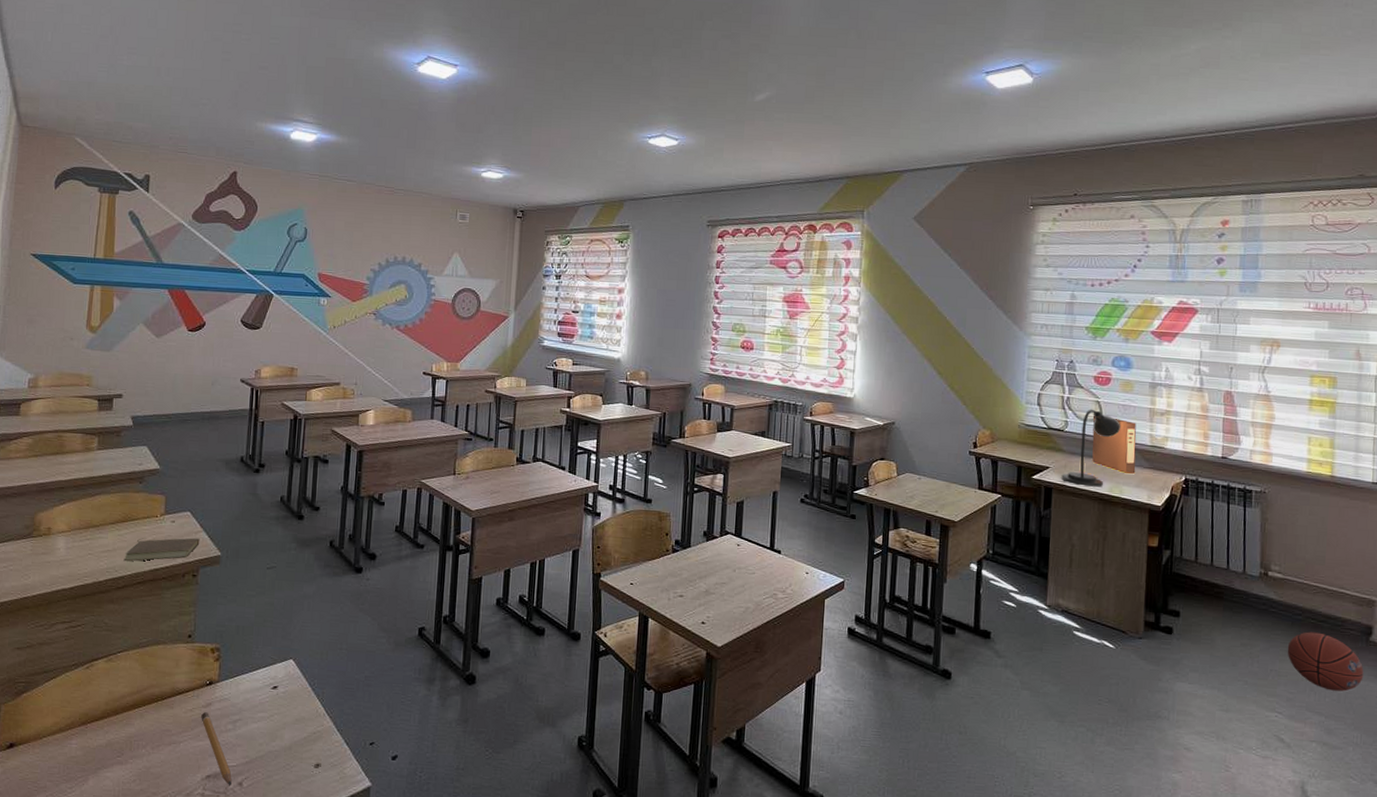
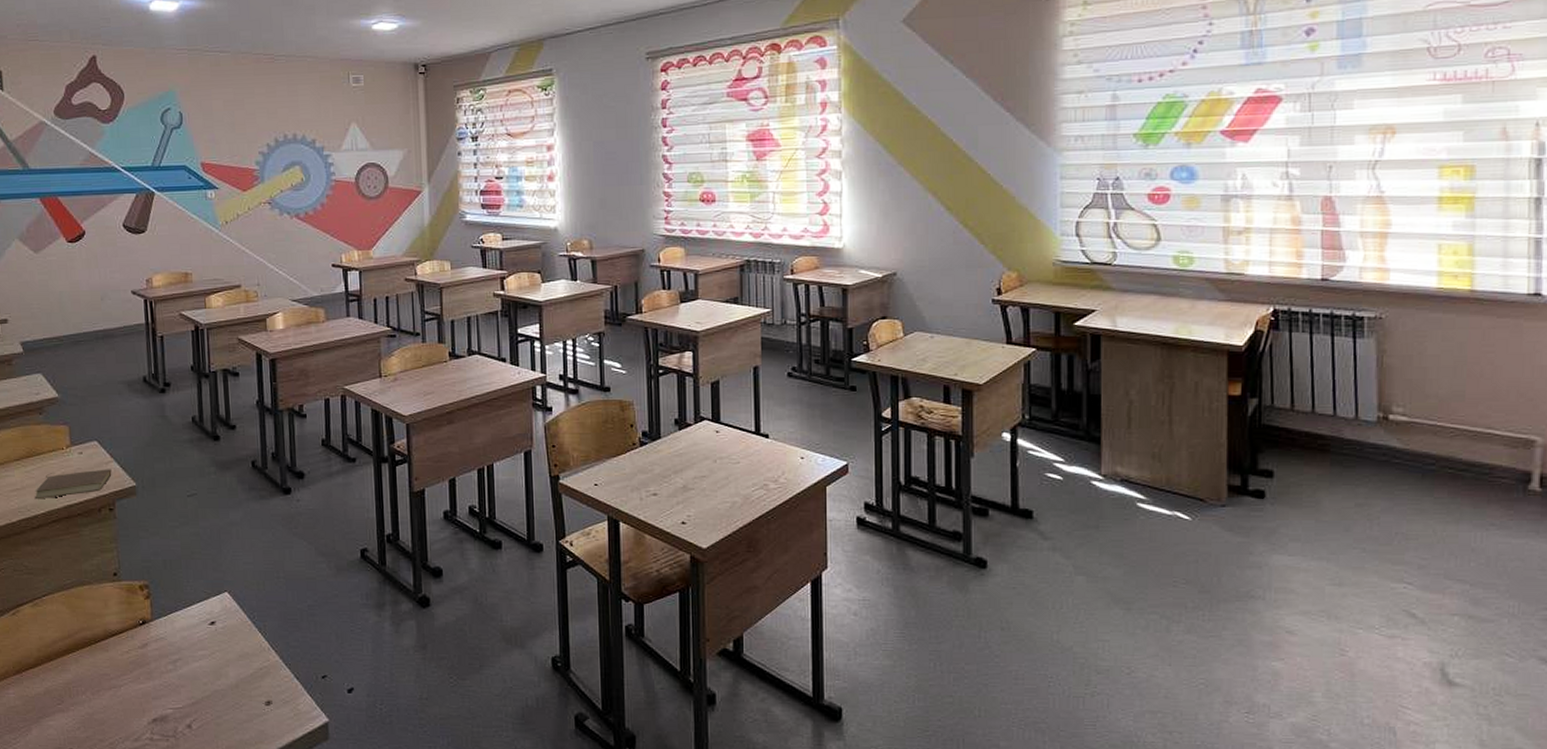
pencil: present [201,712,232,785] -> none [139,653,180,728]
desk lamp: present [1061,409,1120,487] -> none [1112,234,1185,329]
binder: present [1092,415,1137,474] -> none [1148,242,1208,309]
basketball: present [1287,632,1364,692] -> none [1417,484,1521,553]

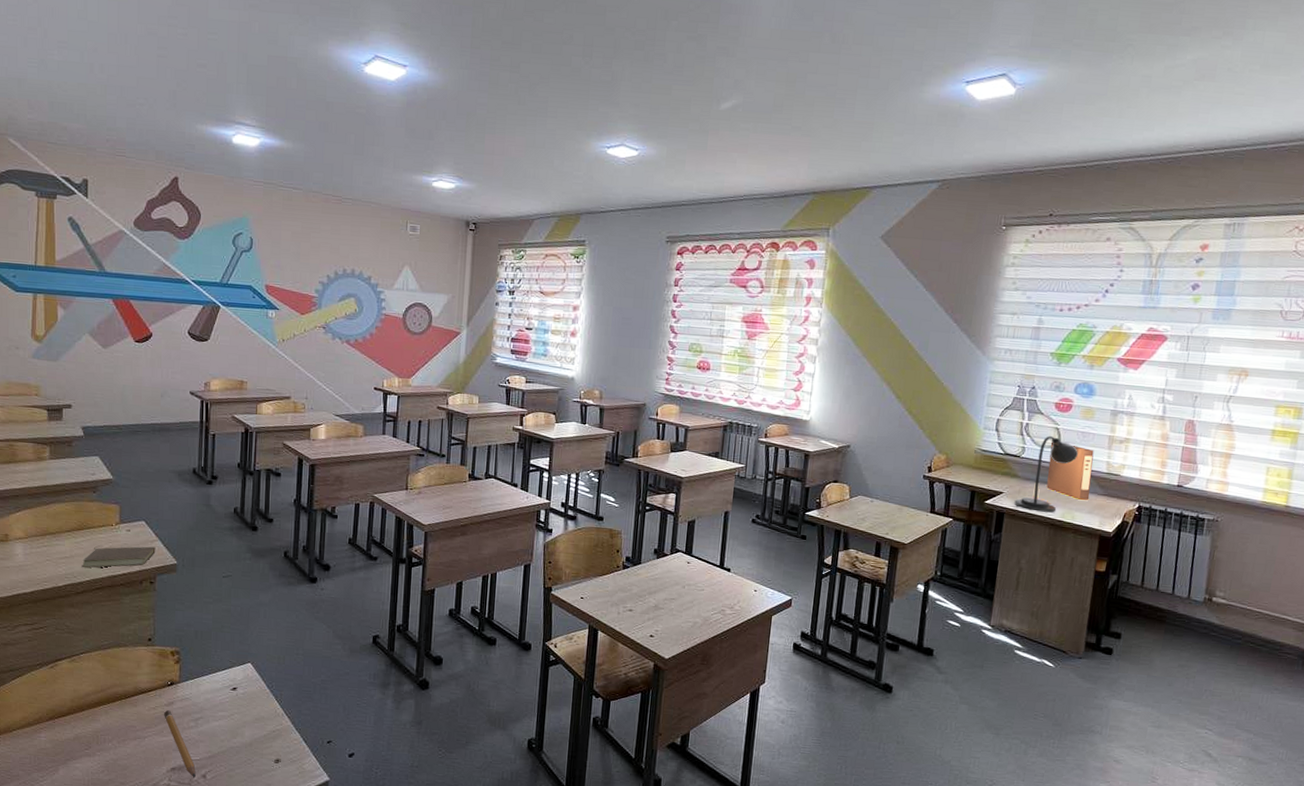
pencil: none [139,653,180,728] -> present [164,710,196,777]
desk lamp: none [1112,234,1185,329] -> present [1014,435,1078,513]
binder: none [1148,242,1208,309] -> present [1046,442,1094,500]

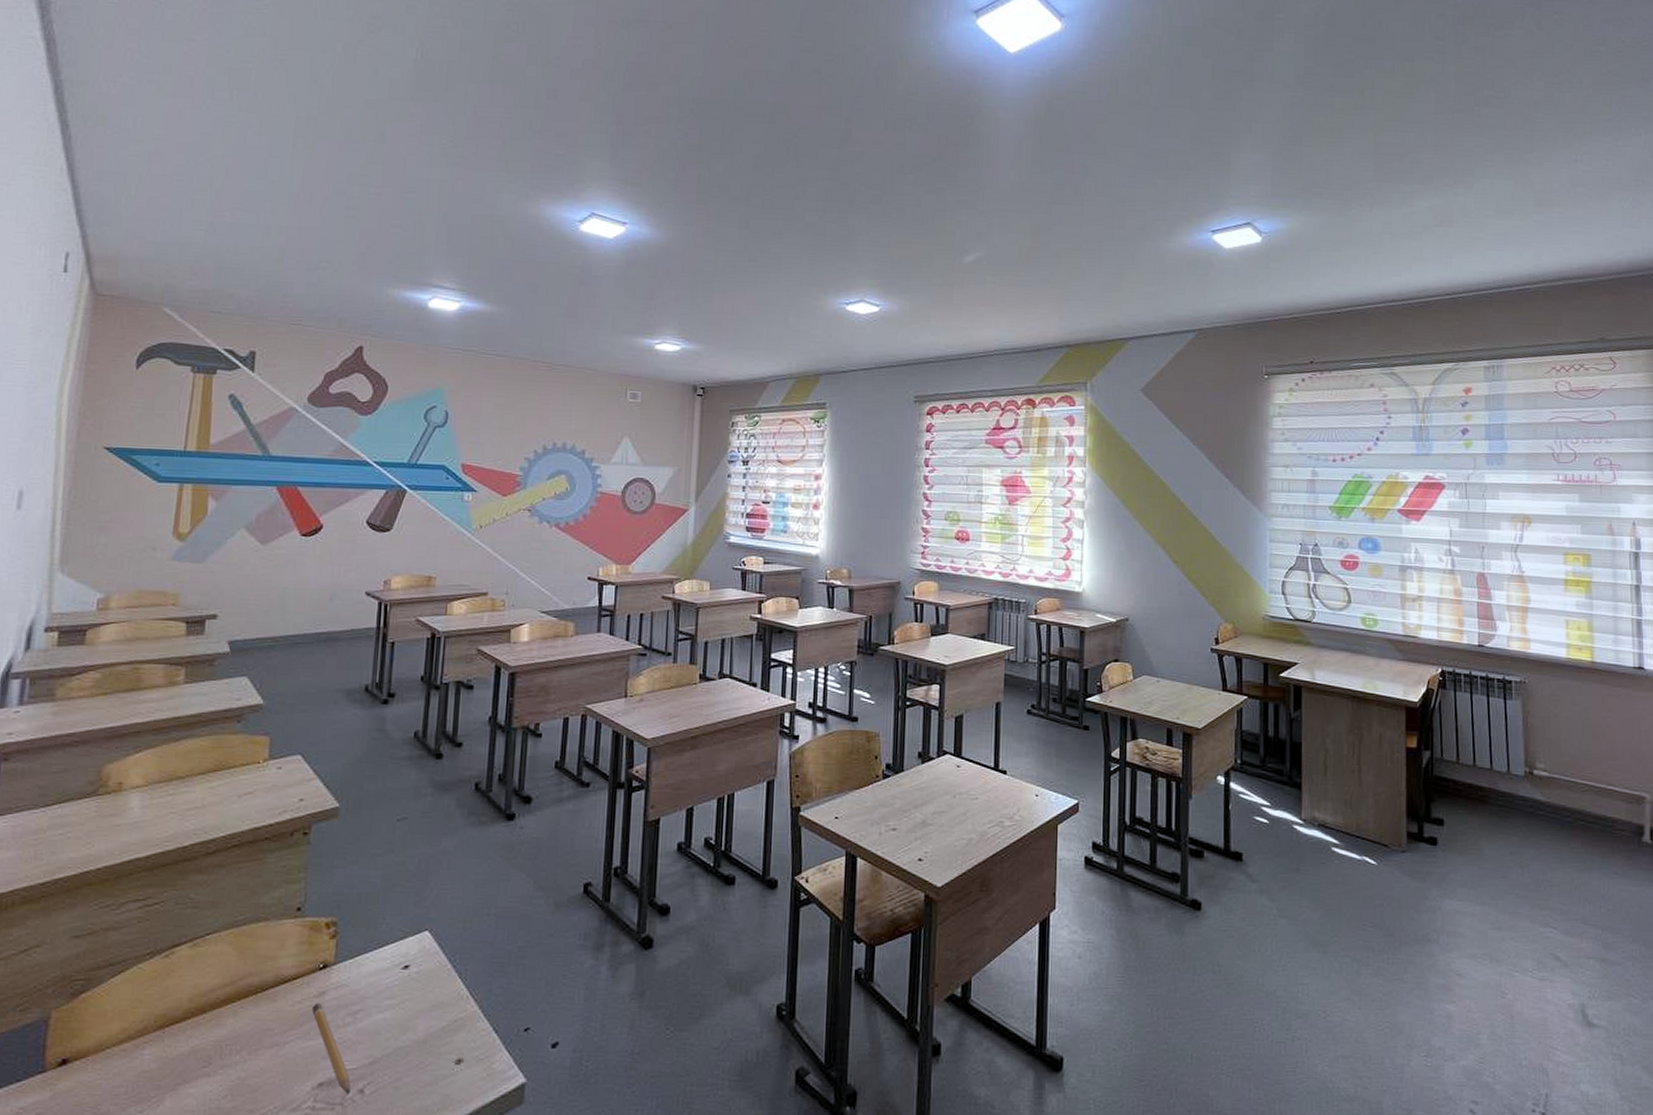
book: present [81,545,156,568] -> none [215,787,313,820]
desk lamp: present [1014,435,1078,513] -> none [1311,596,1371,683]
binder: present [1046,442,1094,500] -> none [1341,603,1389,667]

